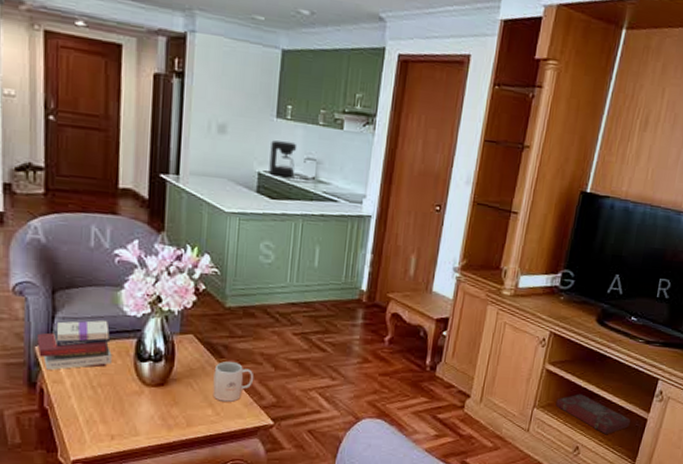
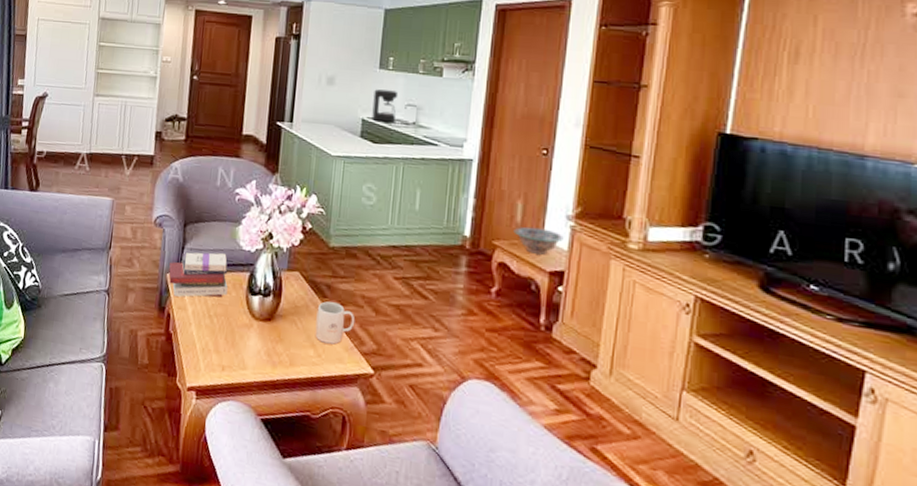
decorative bowl: none [406,279,450,304] -> present [513,226,564,255]
decorative box: present [555,394,630,434] -> none [713,379,829,440]

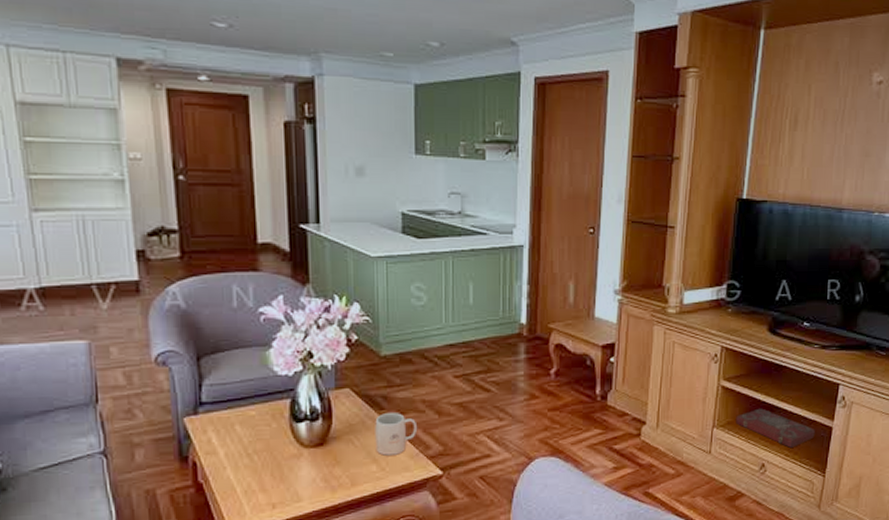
books: present [168,252,228,298] -> none [185,384,266,441]
coffee maker: present [372,89,399,122] -> none [412,178,440,214]
decorative bowl: present [513,226,564,255] -> none [567,305,613,331]
decorative box: none [713,379,829,440] -> present [736,408,815,448]

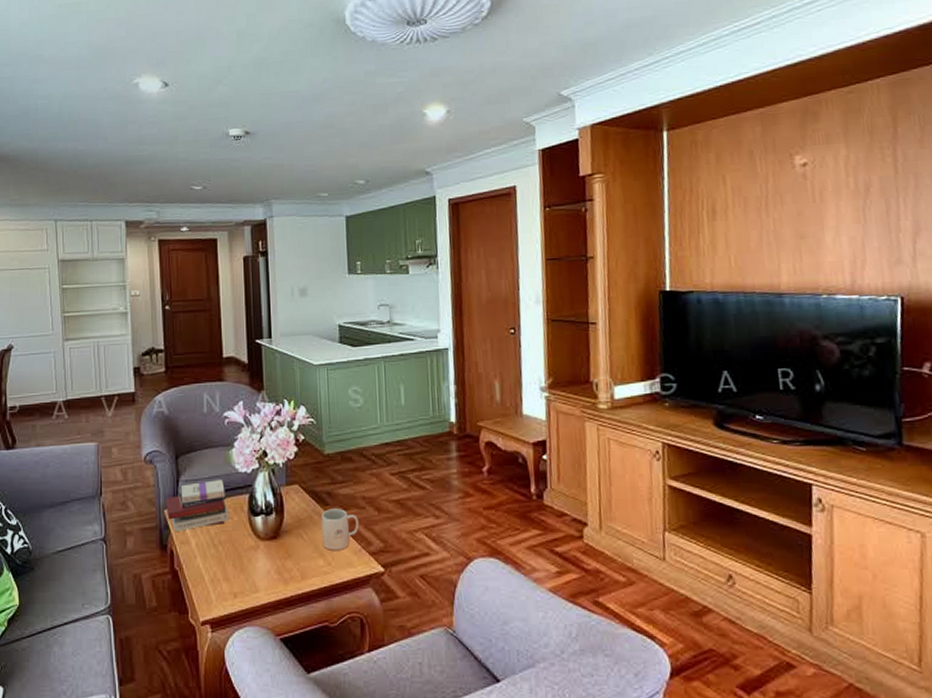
books: none [185,384,266,441] -> present [166,480,229,531]
decorative box: present [736,408,815,448] -> none [689,510,791,557]

